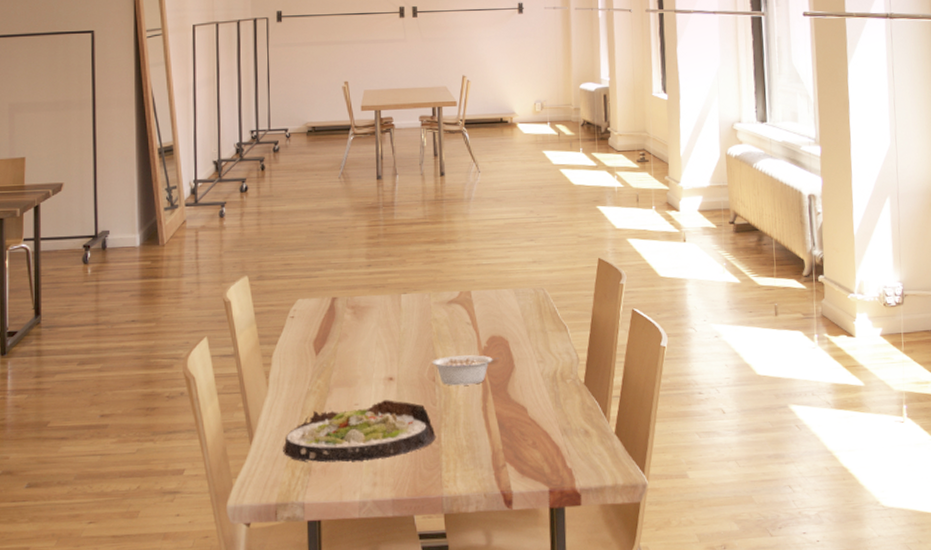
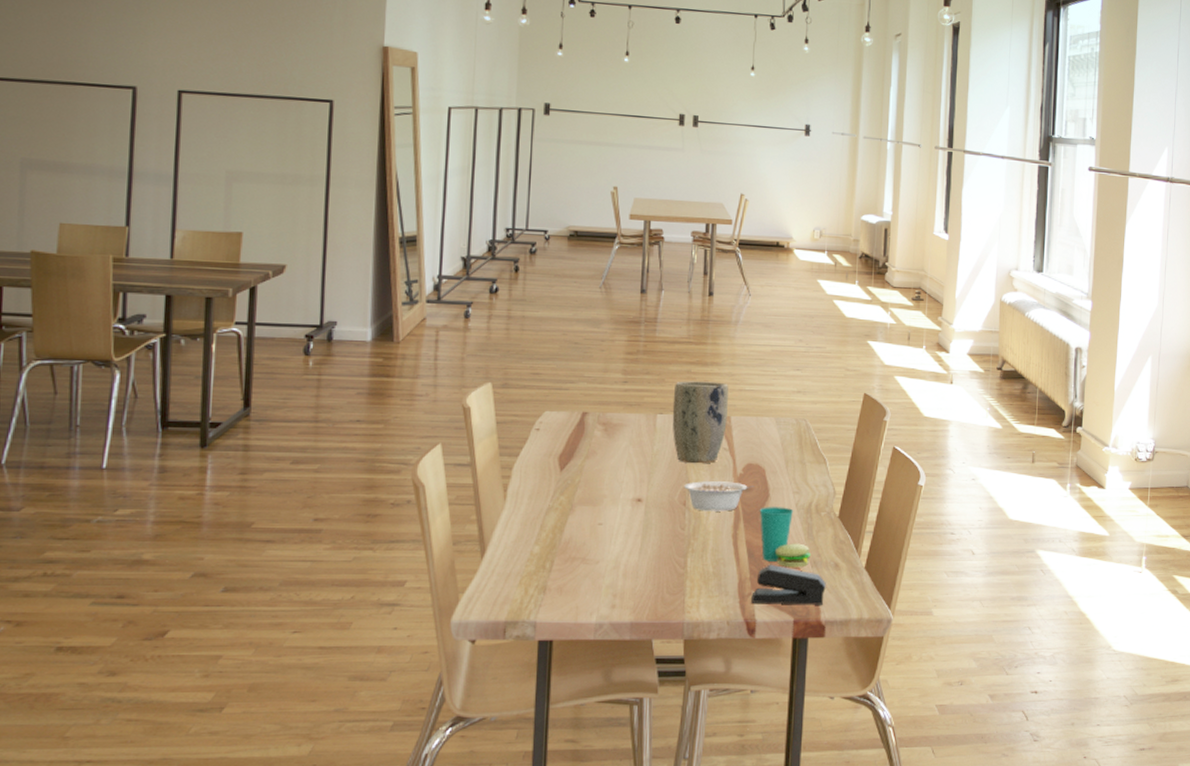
salad plate: present [283,400,436,463] -> none [517,521,682,583]
plant pot: none [415,258,468,340] -> present [672,381,728,464]
cup: none [506,377,560,437] -> present [759,507,811,568]
stapler: none [506,434,578,475] -> present [751,564,826,605]

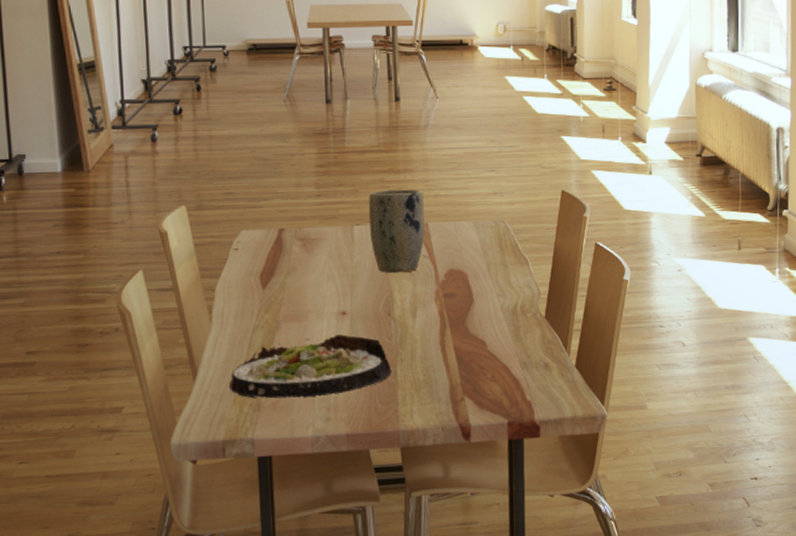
salad plate: none [517,521,682,583] -> present [229,334,392,399]
legume: present [684,481,755,512] -> none [387,289,458,320]
stapler: present [751,564,826,605] -> none [464,368,538,408]
cup: present [759,507,811,568] -> none [464,311,520,371]

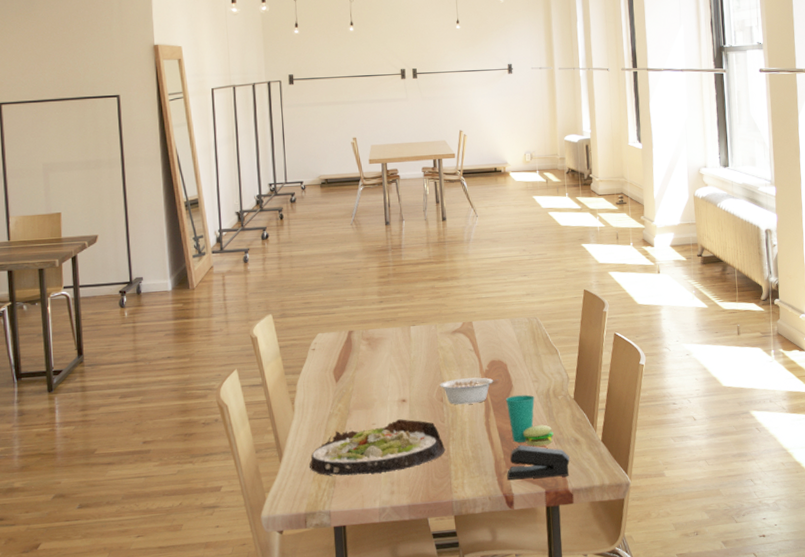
plant pot: present [368,189,425,274] -> none [422,293,470,366]
legume: none [387,289,458,320] -> present [440,377,499,405]
cup: none [464,311,520,371] -> present [505,394,554,447]
stapler: none [464,368,538,408] -> present [507,445,570,480]

